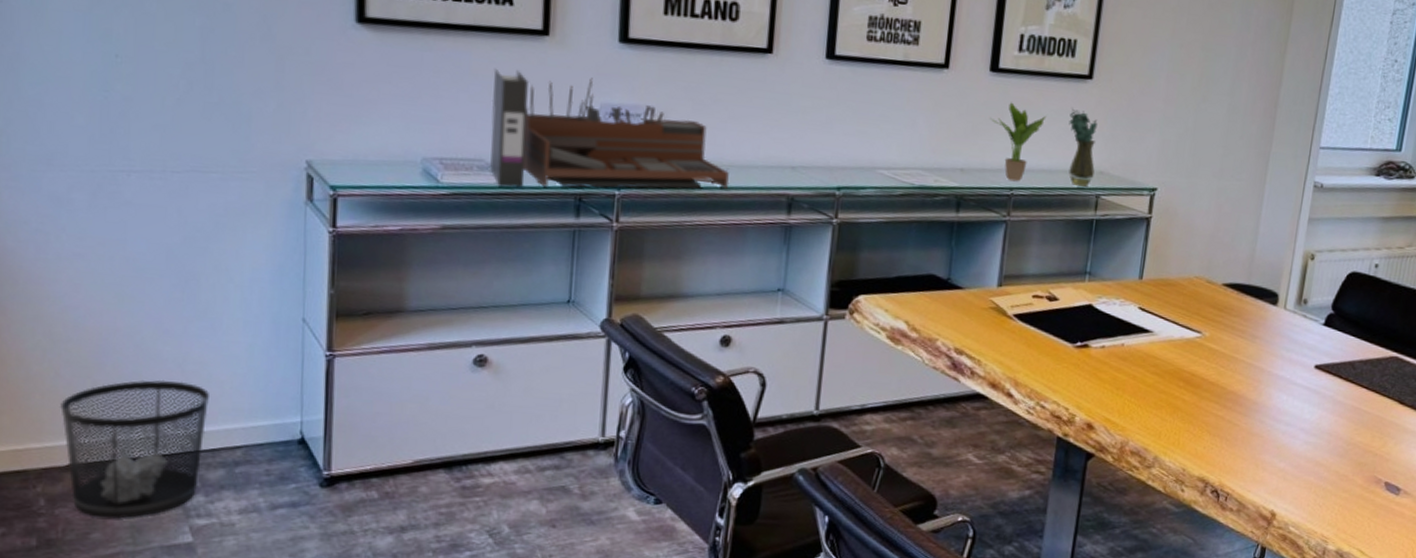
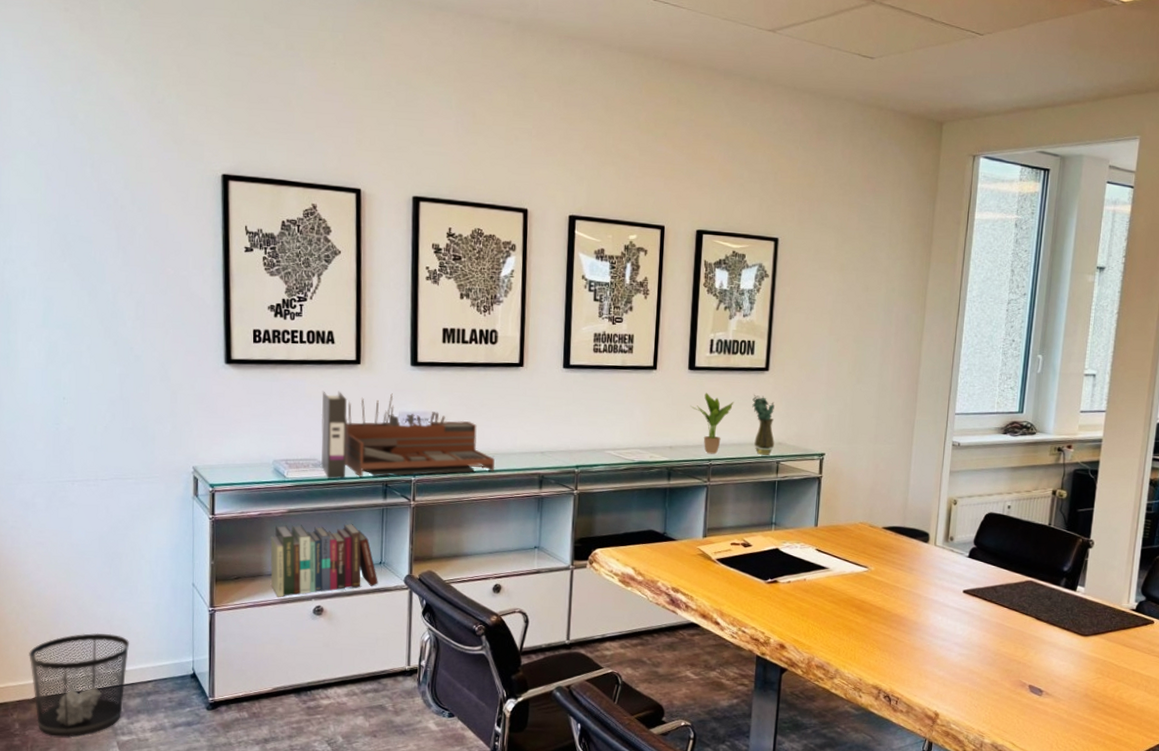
books: none [414,246,565,342] -> present [270,523,378,597]

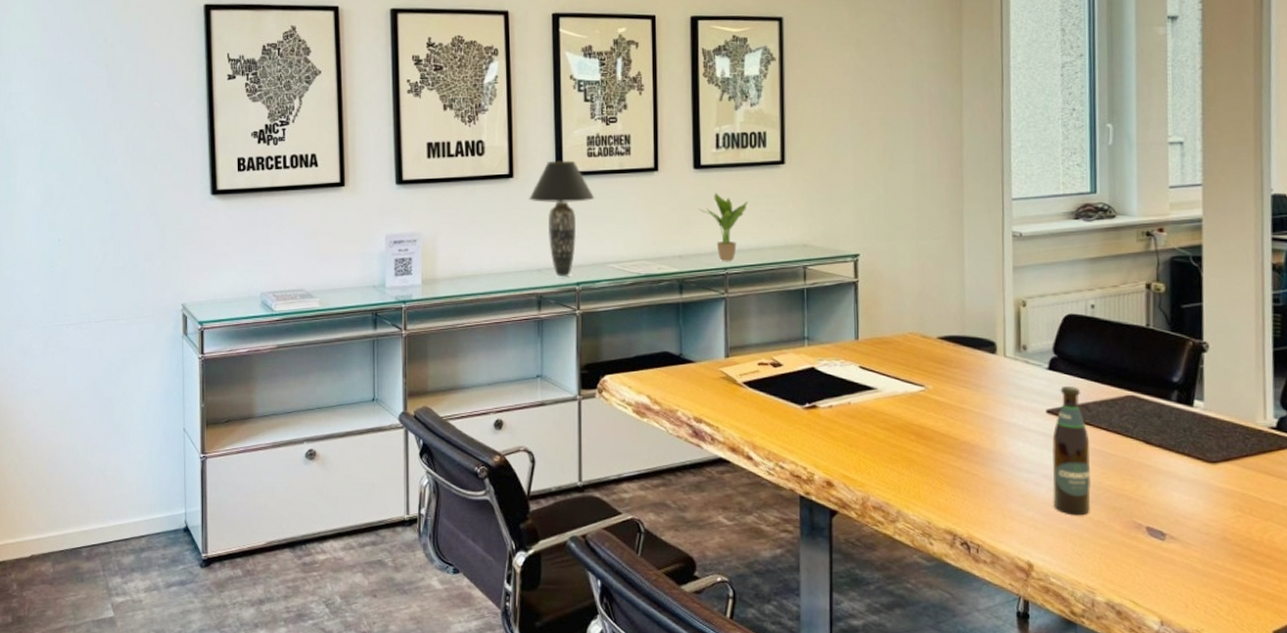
waste bin: present [29,632,130,737] -> none [26,484,123,599]
books: present [270,523,378,597] -> none [260,357,372,441]
binder: present [321,390,348,479] -> none [307,215,334,310]
desk organizer: present [344,393,495,478] -> none [332,215,490,307]
table lamp: none [537,353,598,460] -> present [529,160,595,277]
vase: present [752,394,775,455] -> none [769,191,799,260]
bottle: none [960,572,994,676] -> present [1051,386,1092,516]

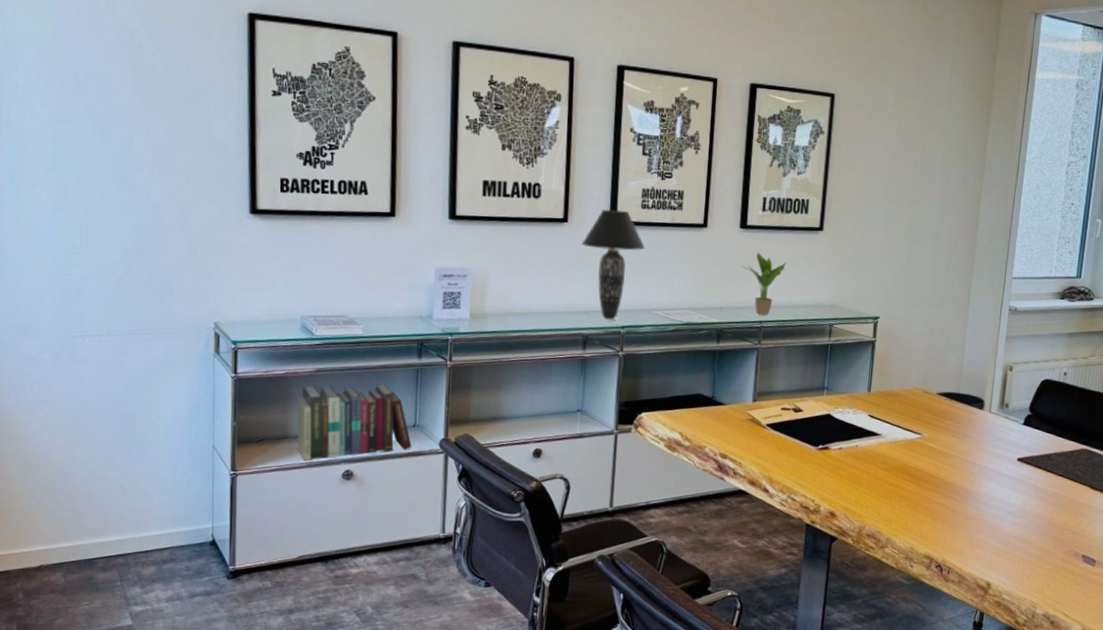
books: none [260,357,372,441] -> present [297,383,412,461]
bottle: present [1051,386,1092,516] -> none [1013,439,1048,545]

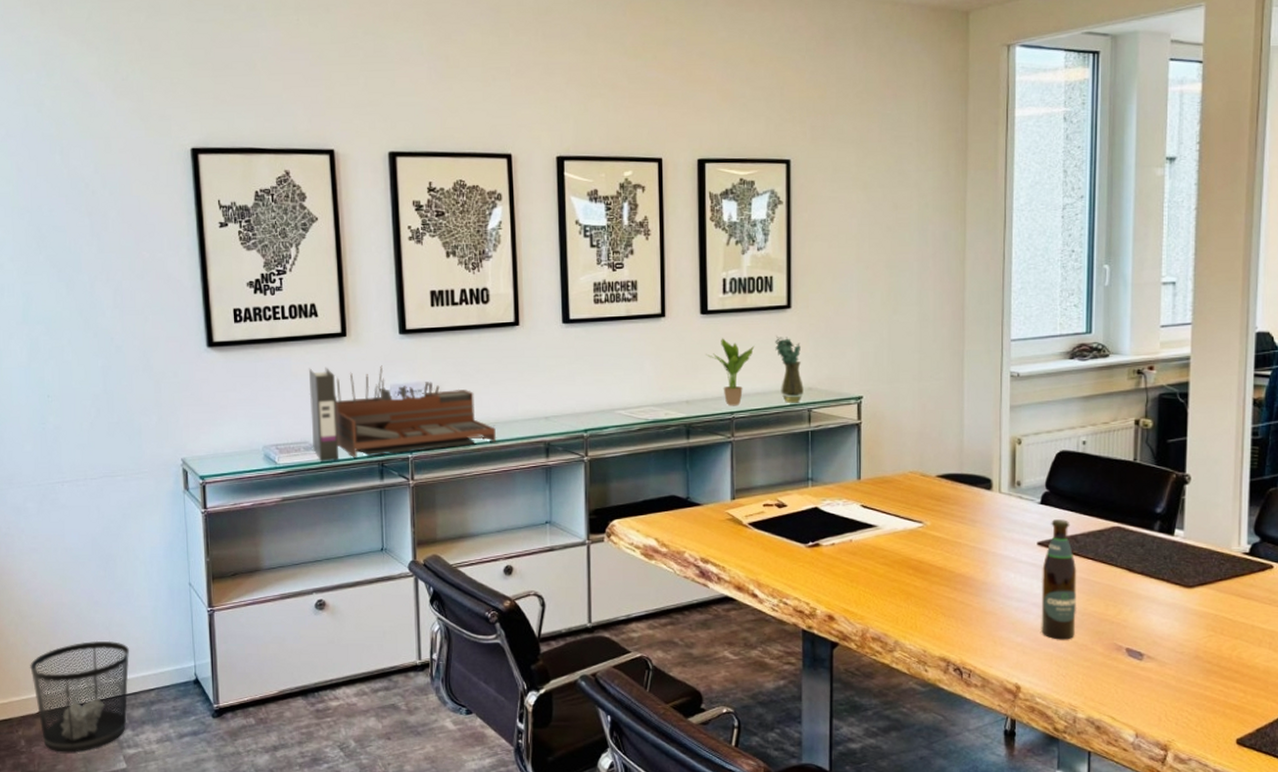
waste bin: none [34,497,145,607] -> present [30,640,130,753]
books: present [297,383,412,461] -> none [266,508,381,593]
binder: none [352,244,381,337] -> present [308,366,340,462]
desk organizer: none [377,248,537,336] -> present [335,365,497,458]
table lamp: present [581,209,645,320] -> none [535,307,602,424]
vase: none [805,254,829,318] -> present [775,336,804,403]
bottle: none [1013,439,1048,545] -> present [1041,519,1077,640]

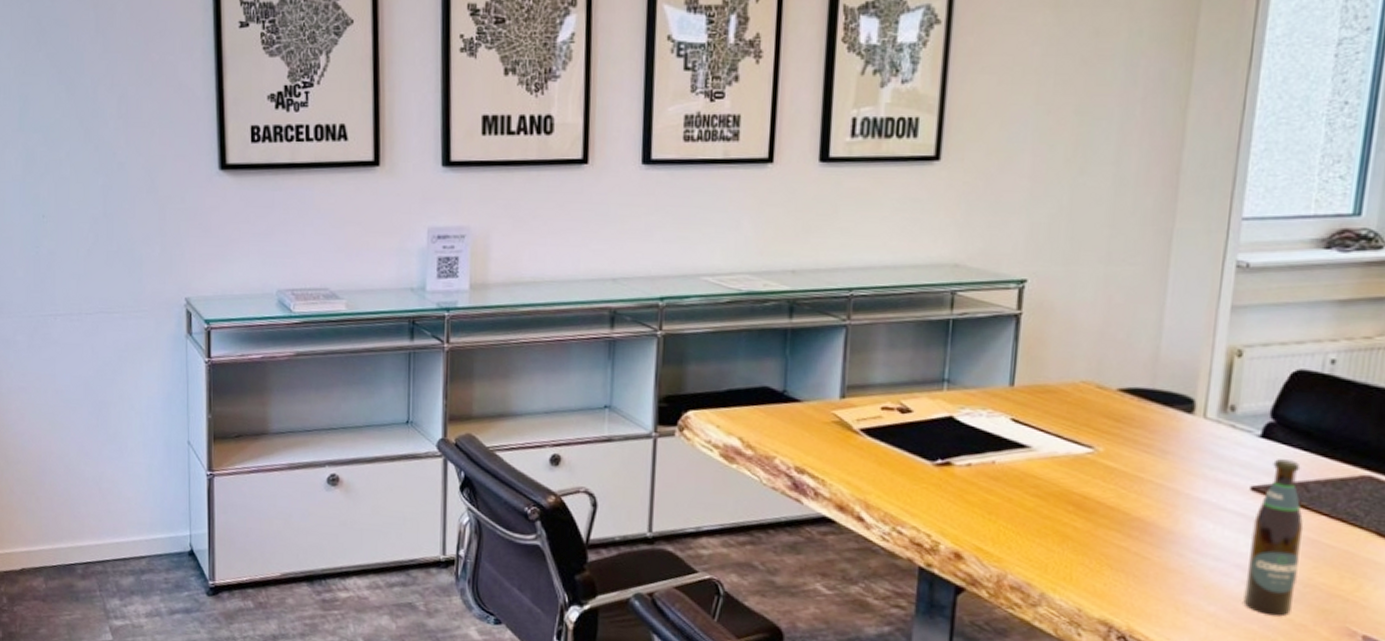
waste bin: present [30,640,130,753] -> none [15,496,121,617]
binder: present [308,366,340,462] -> none [332,200,365,314]
desk organizer: present [335,365,497,458] -> none [362,203,552,312]
potted plant: present [706,338,755,407] -> none [822,193,888,282]
vase: present [775,336,804,403] -> none [914,194,949,283]

